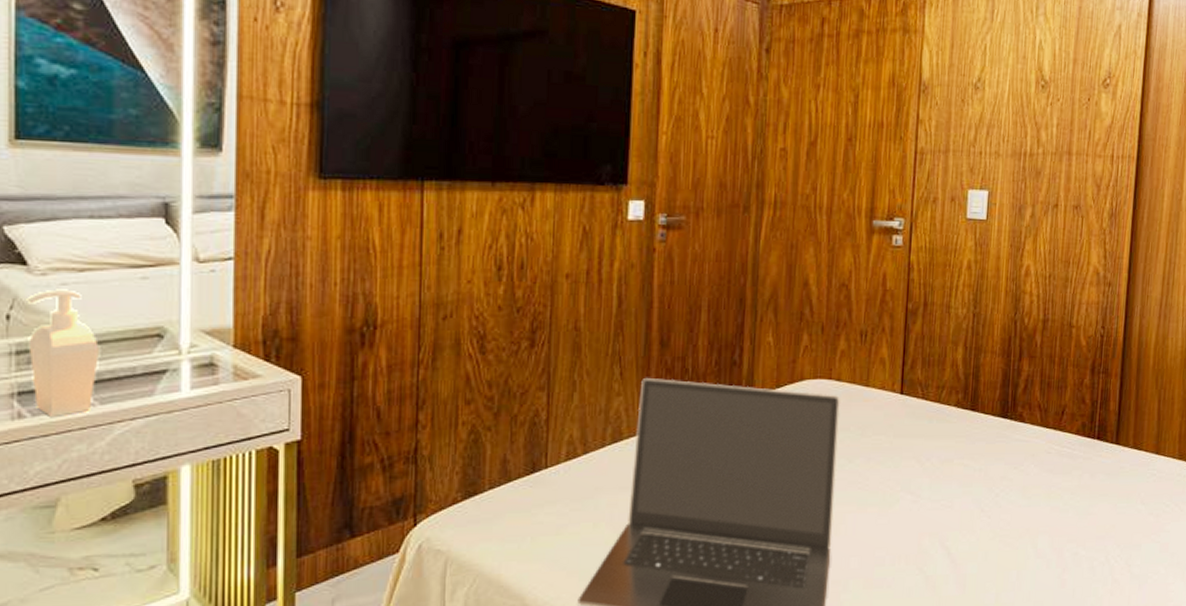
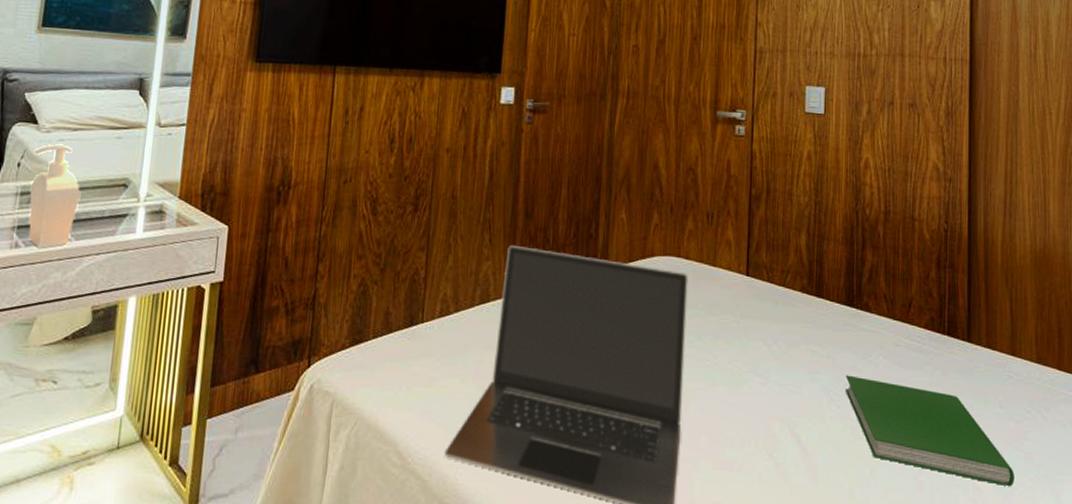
hardcover book: none [995,485,1150,577] -> present [845,375,1015,487]

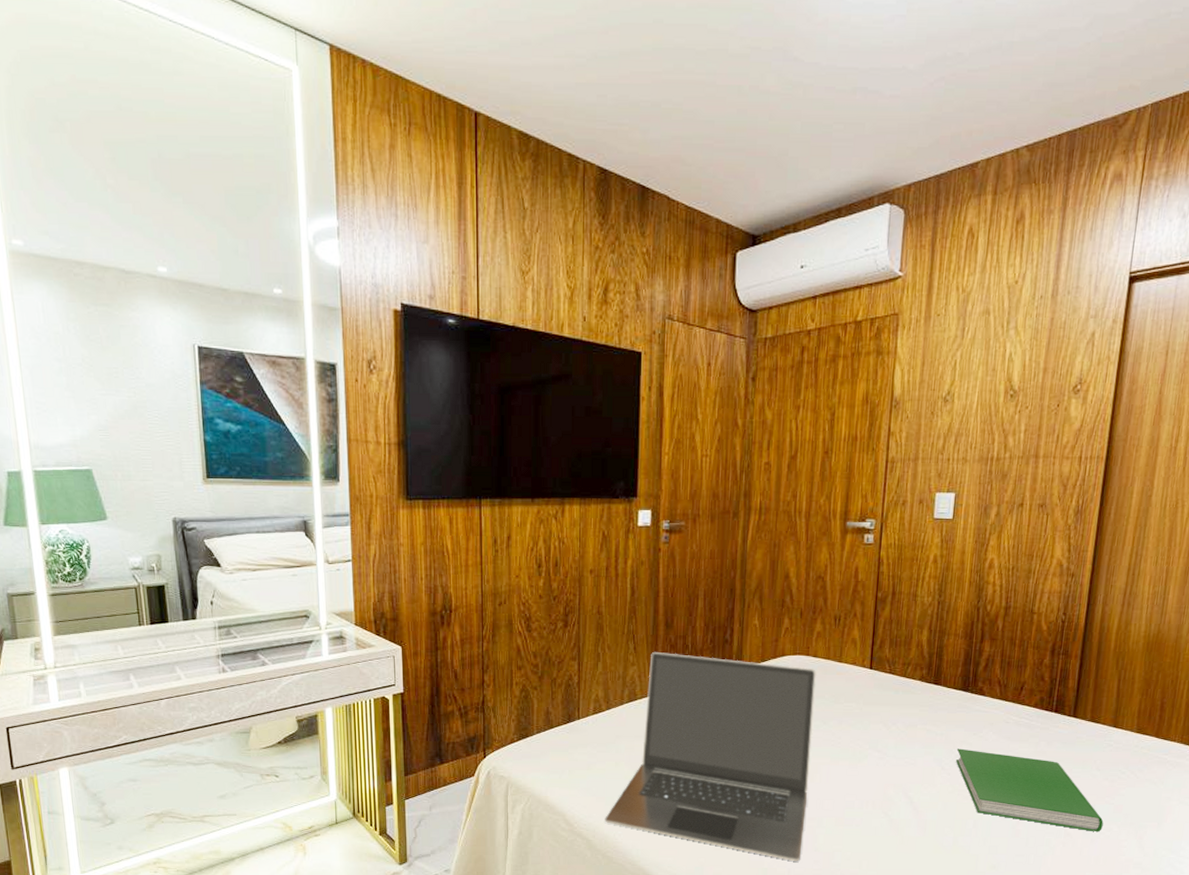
soap bottle: present [29,145,80,249] -> none [223,584,269,673]

